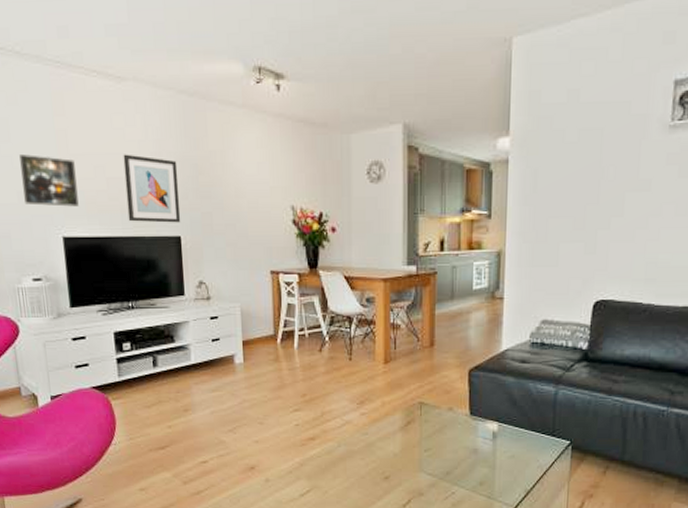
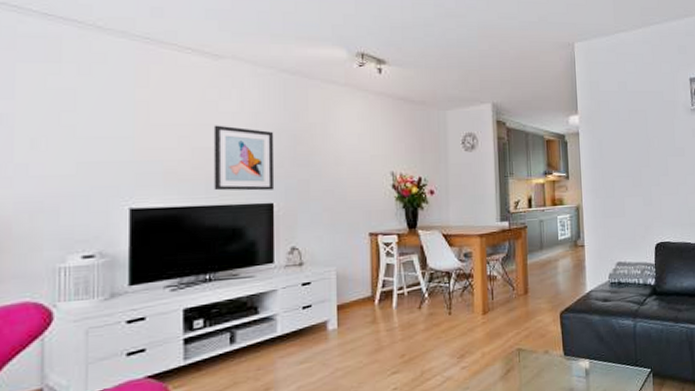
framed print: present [19,154,79,207] -> none [85,124,155,177]

